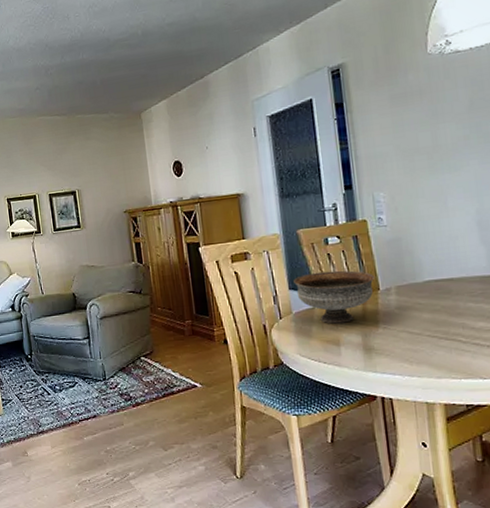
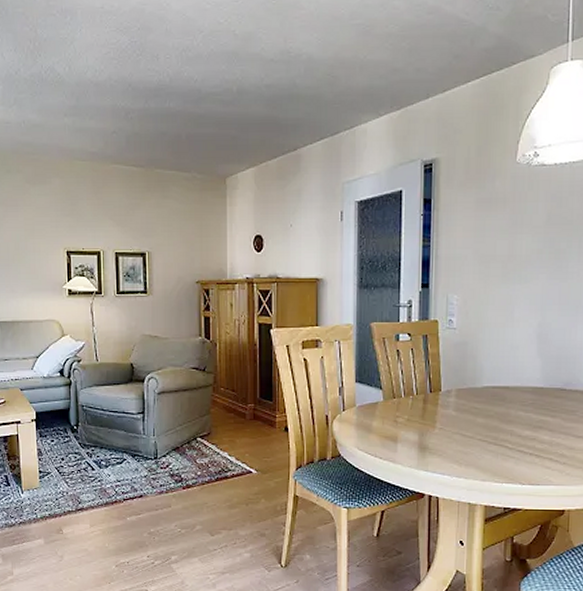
bowl: present [293,270,376,324] -> none [361,367,439,420]

